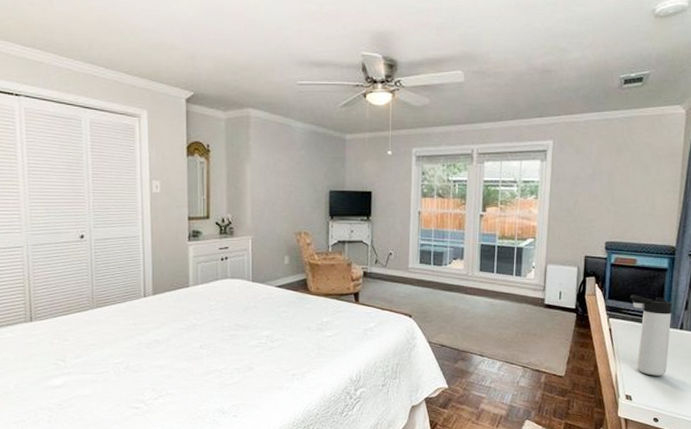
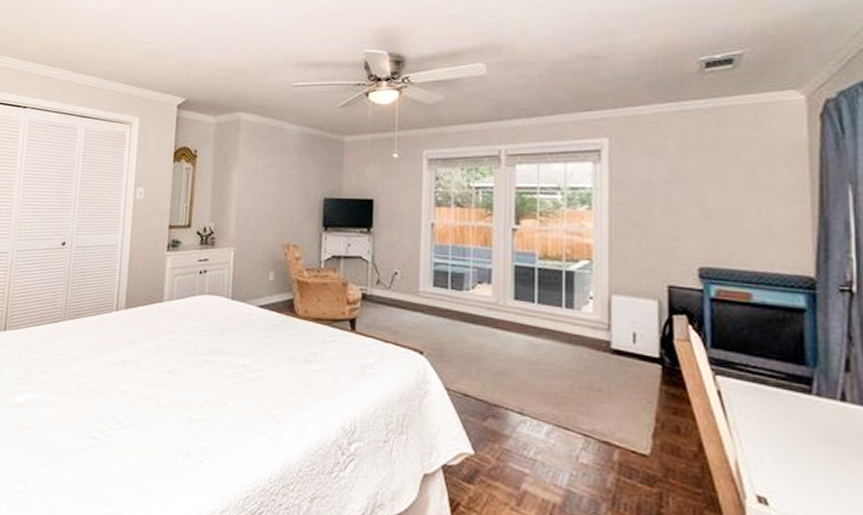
thermos bottle: present [630,294,672,376] -> none [747,343,826,472]

